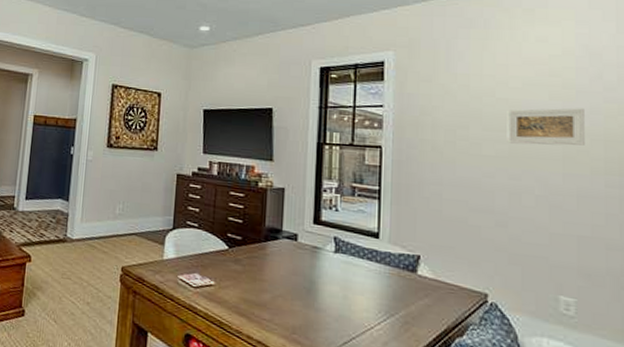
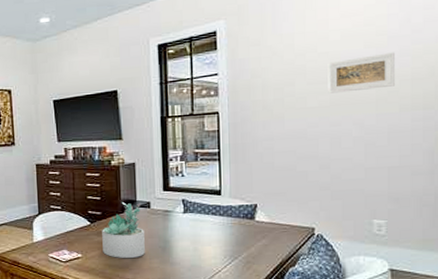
succulent plant: none [239,230,288,296] -> present [102,202,145,258]

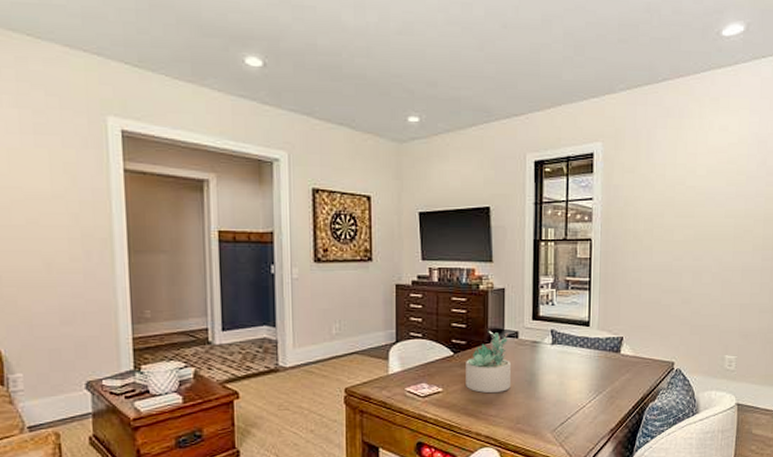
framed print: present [328,52,395,94] -> none [693,192,751,228]

